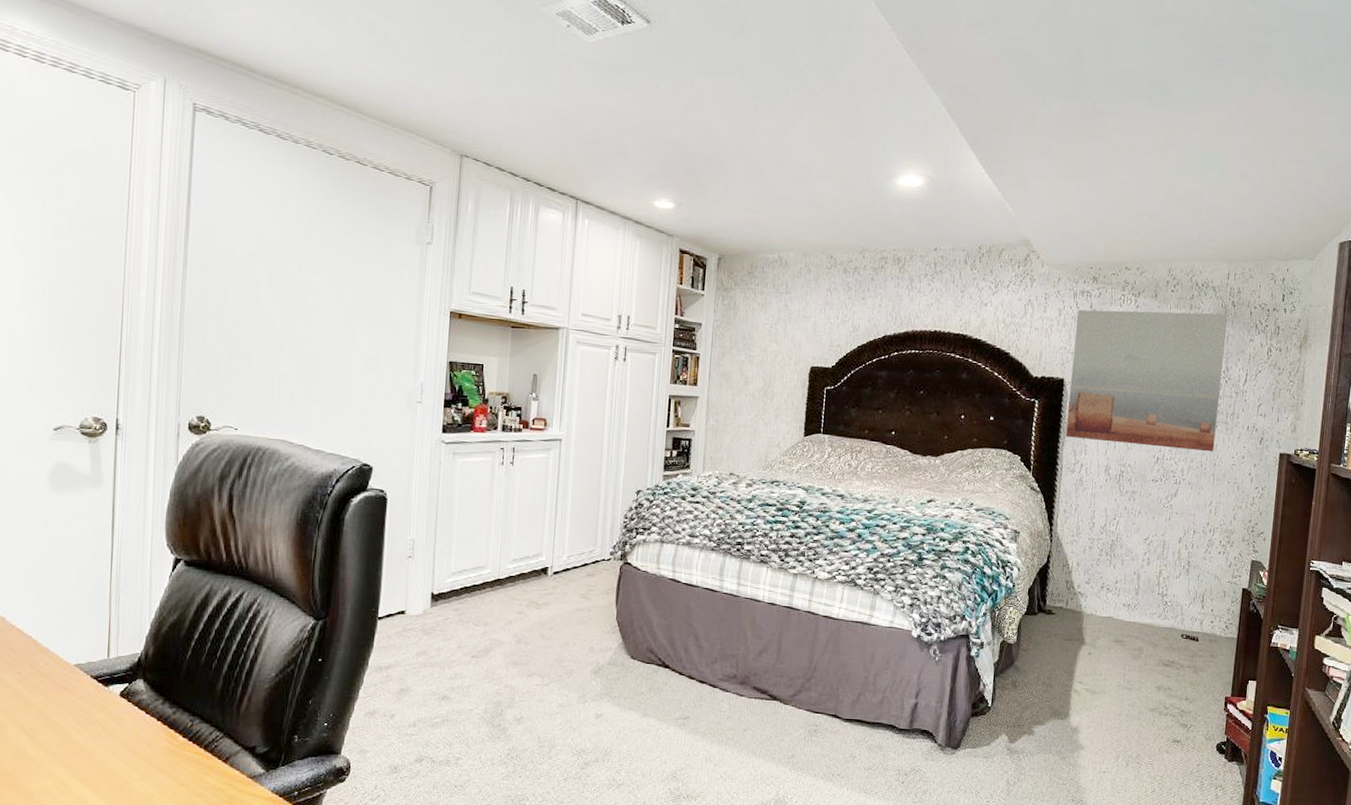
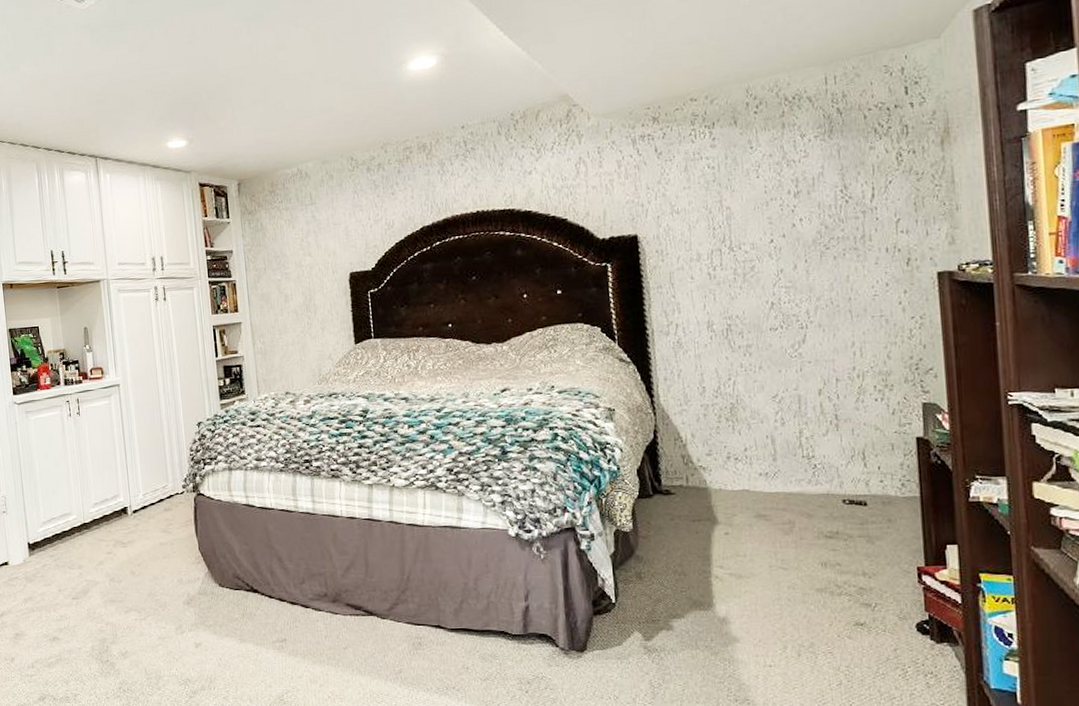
wall art: present [1065,309,1229,452] -> none [640,124,845,298]

